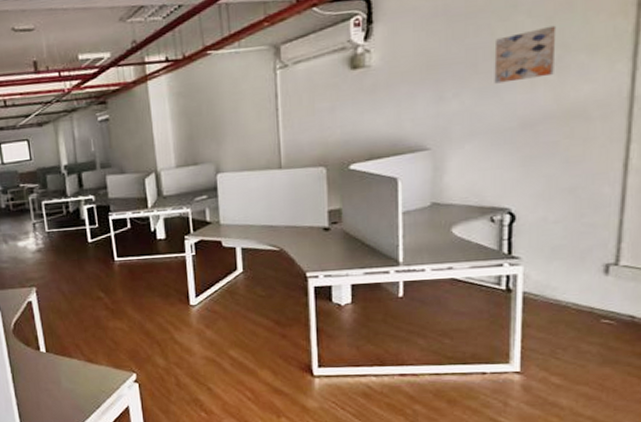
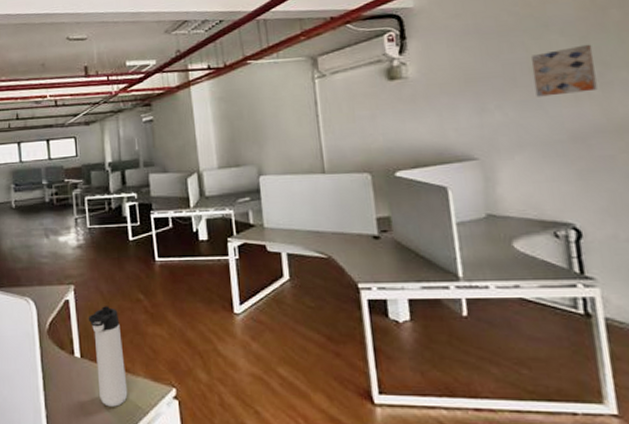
thermos bottle: none [51,305,92,393] -> present [88,306,128,407]

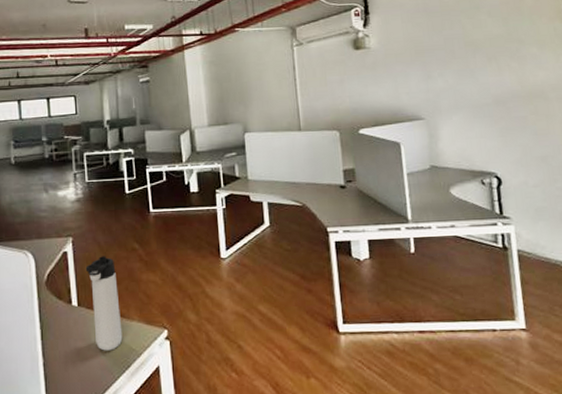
wall art: present [531,44,598,97] -> none [466,24,515,67]

